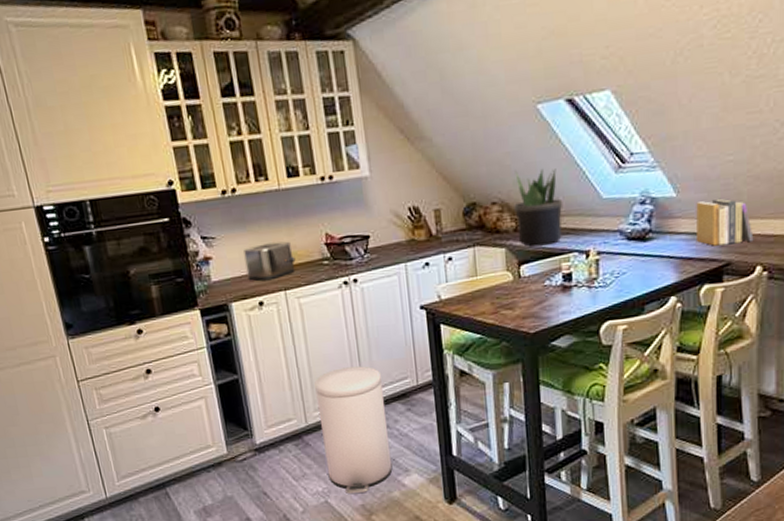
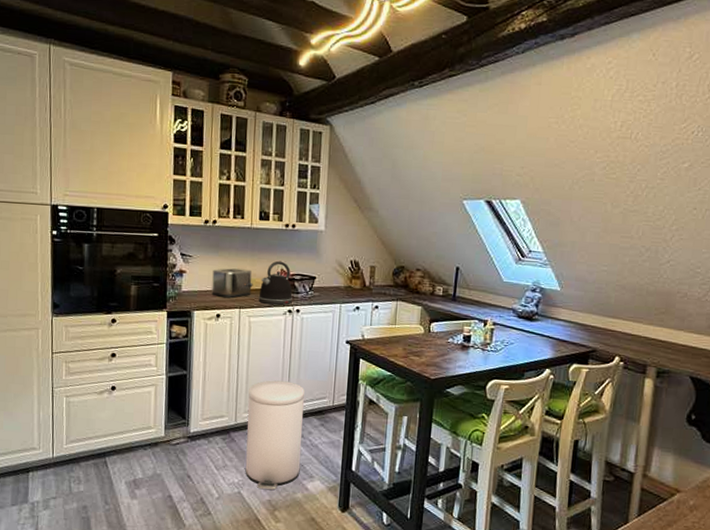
kettle: none [303,223,346,279] -> present [258,260,293,305]
planter: present [514,168,563,246] -> none [433,247,472,310]
books: present [696,198,754,246] -> none [572,297,616,337]

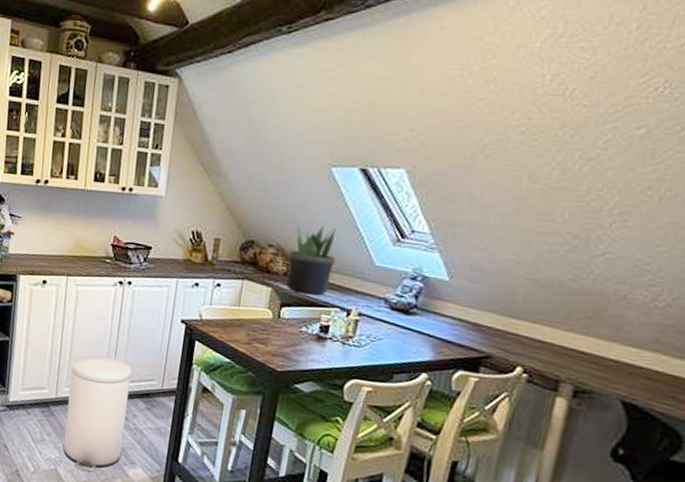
toaster: present [211,268,253,299] -> none [39,232,83,265]
kettle: present [258,260,293,305] -> none [87,226,125,276]
planter: none [433,247,472,310] -> present [285,221,337,295]

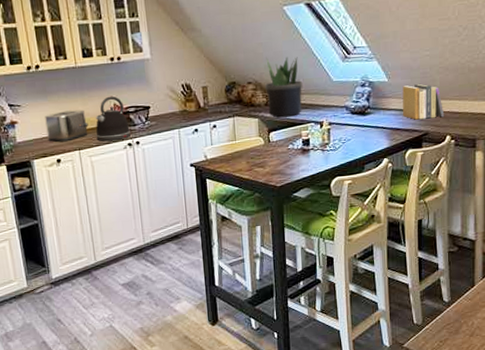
toaster: none [39,232,83,265] -> present [45,109,89,142]
pedal bin: present [63,355,132,472] -> none [103,213,166,319]
kettle: none [87,226,125,276] -> present [95,96,131,141]
books: none [460,291,521,342] -> present [402,83,445,120]

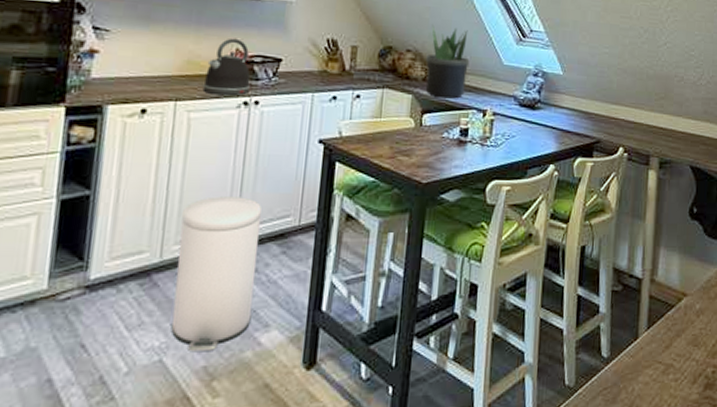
toaster: present [45,109,89,142] -> none [136,47,197,88]
pedal bin: none [103,213,166,319] -> present [171,196,262,351]
books: present [402,83,445,120] -> none [575,82,619,125]

